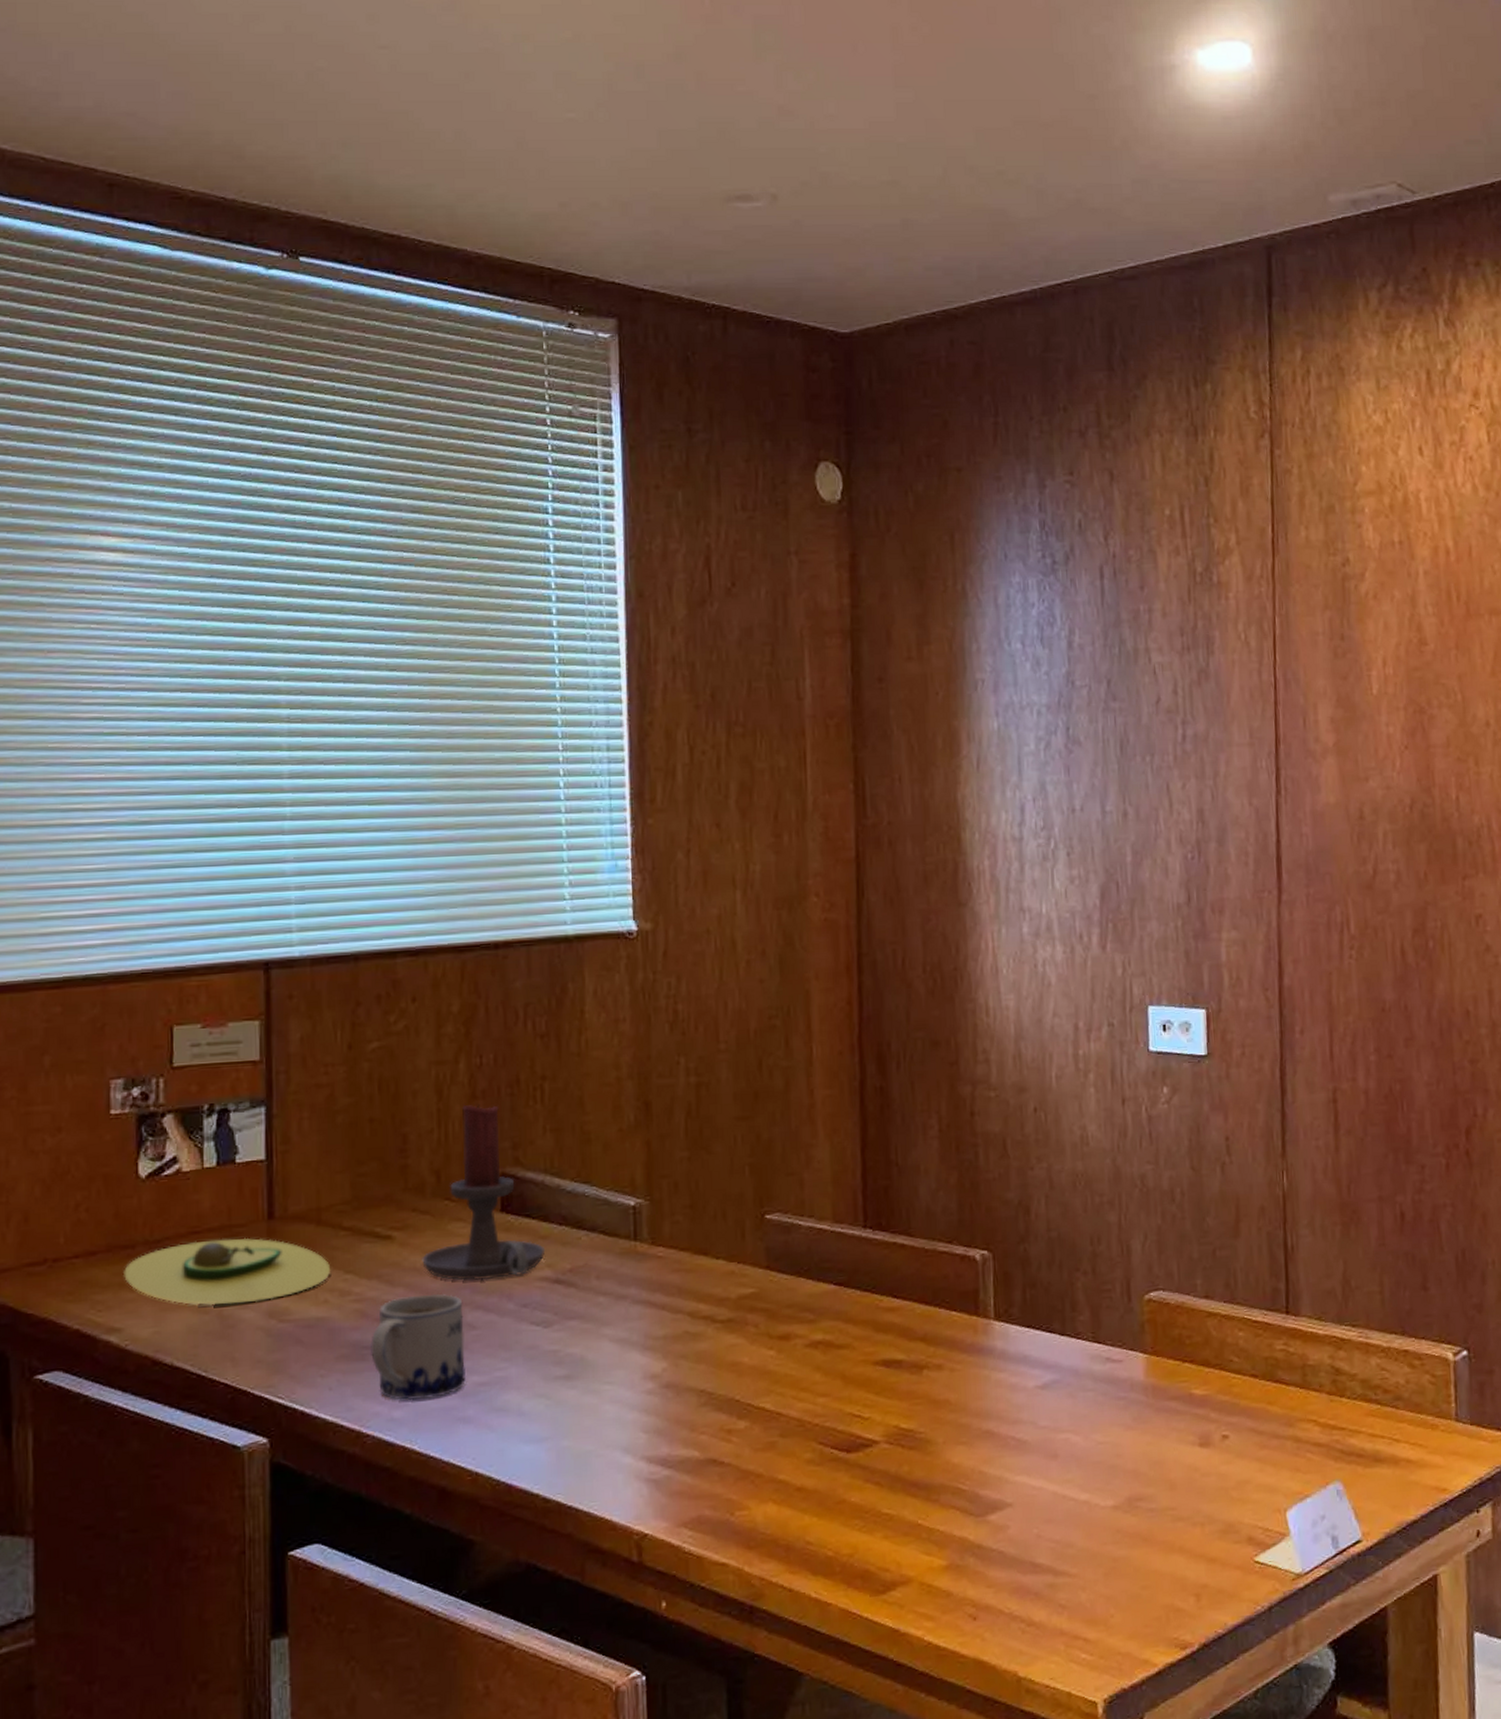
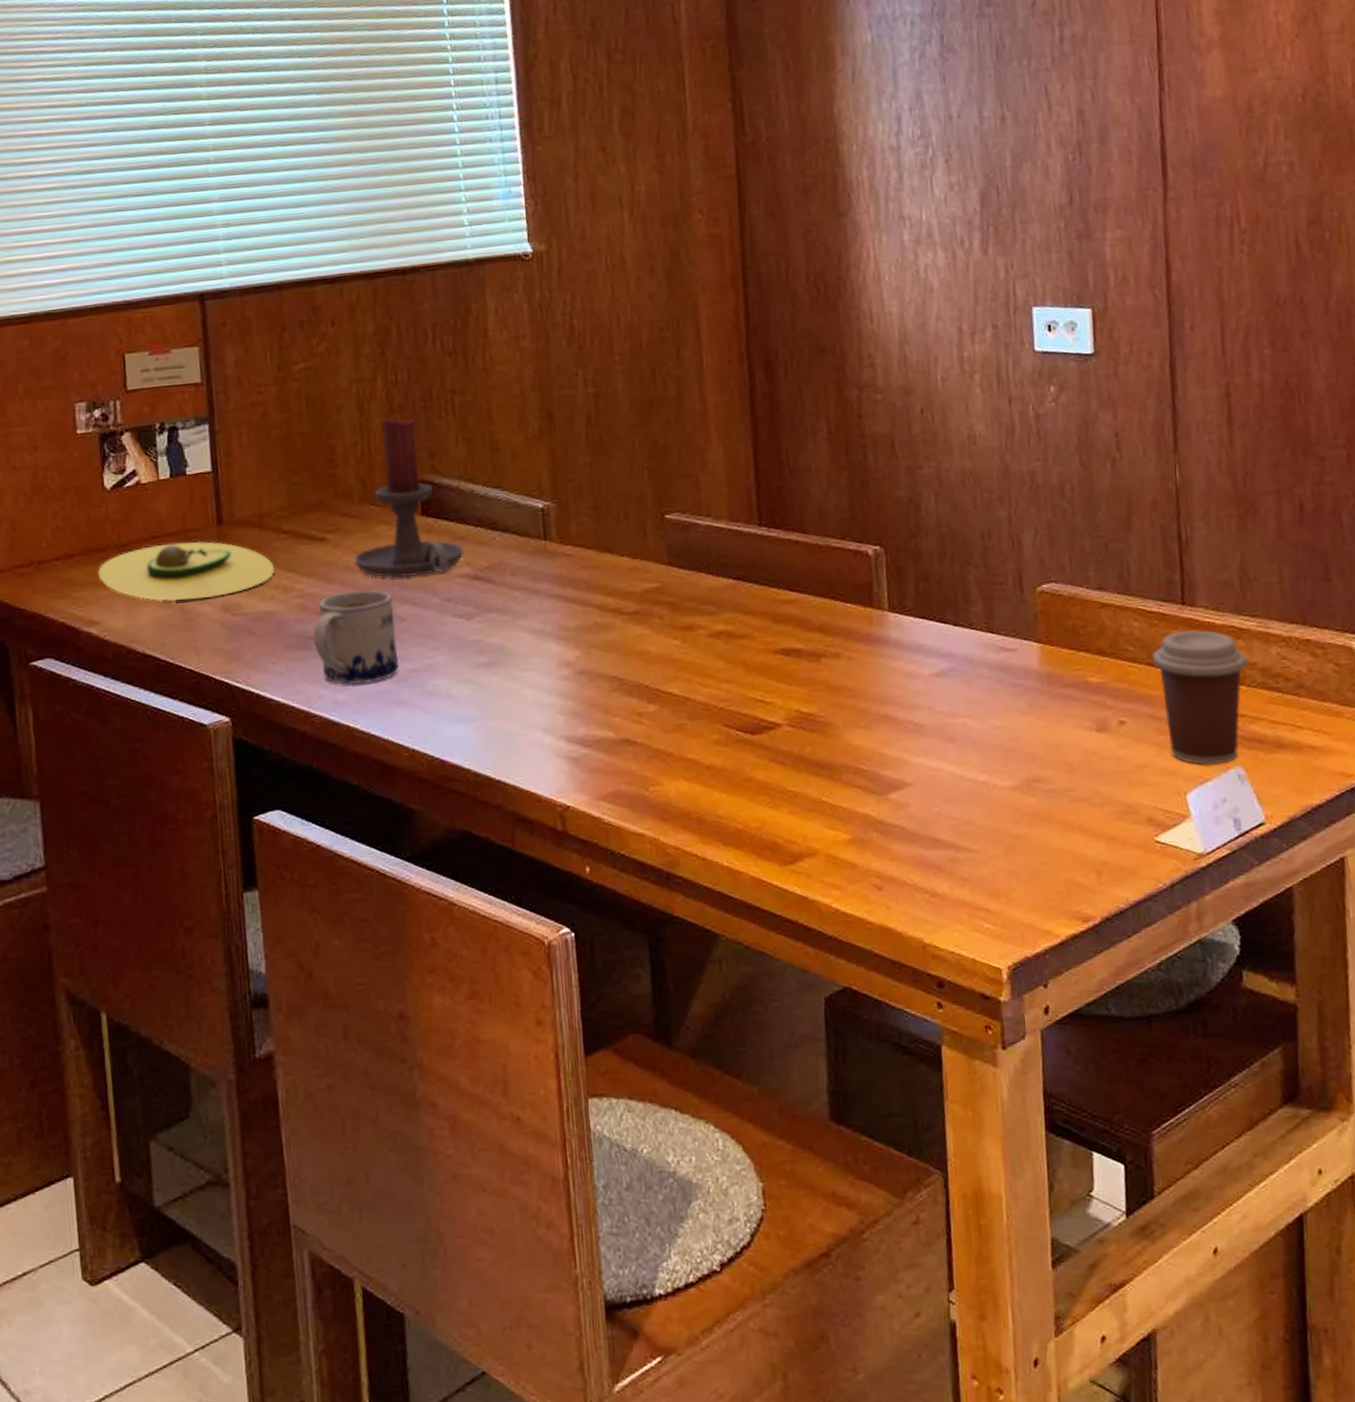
coffee cup: none [1257,1340,1348,1480] -> present [1153,629,1248,765]

